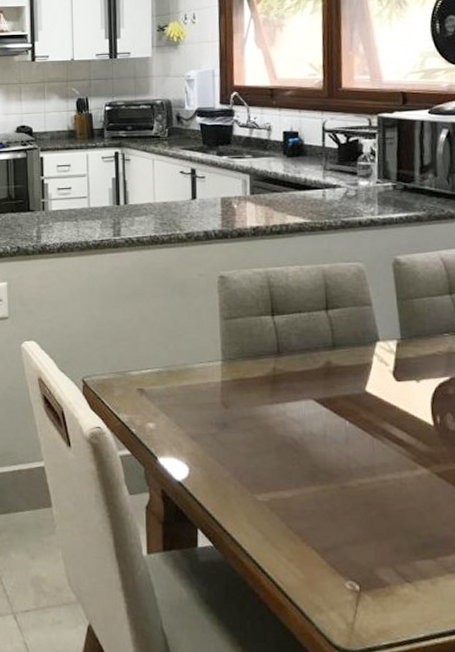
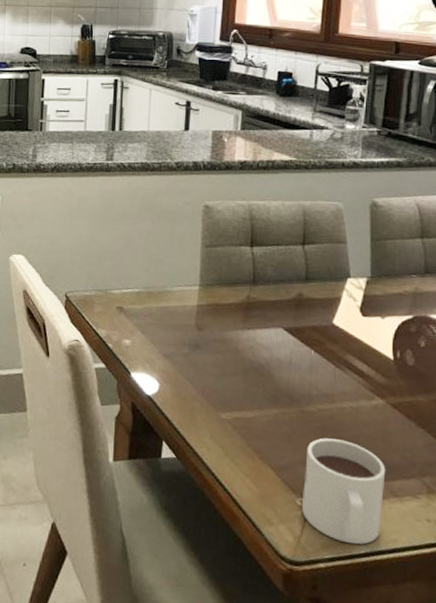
mug: none [351,514,438,628] -> present [302,438,386,545]

